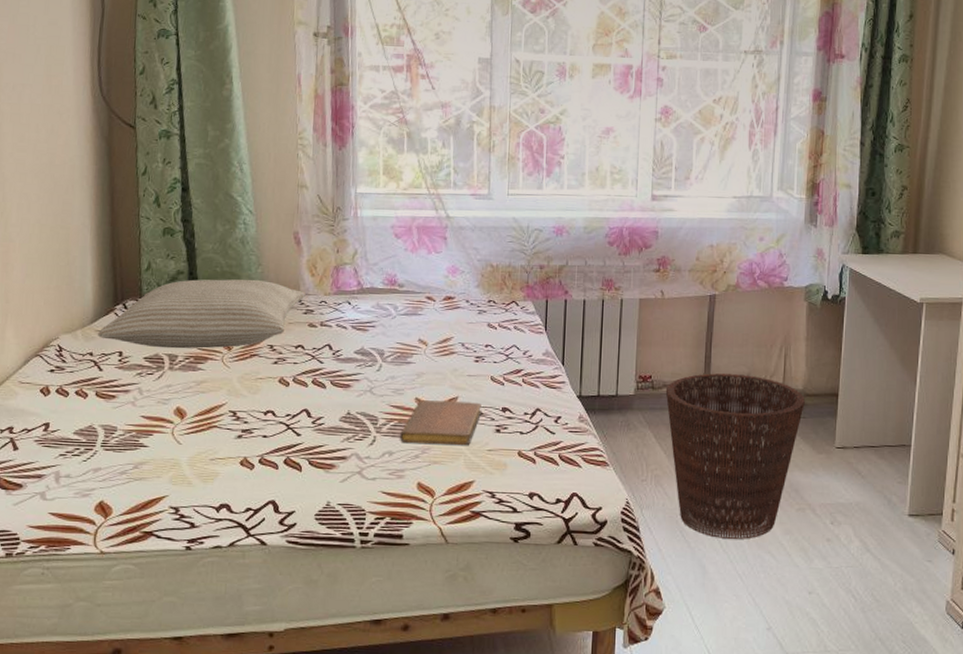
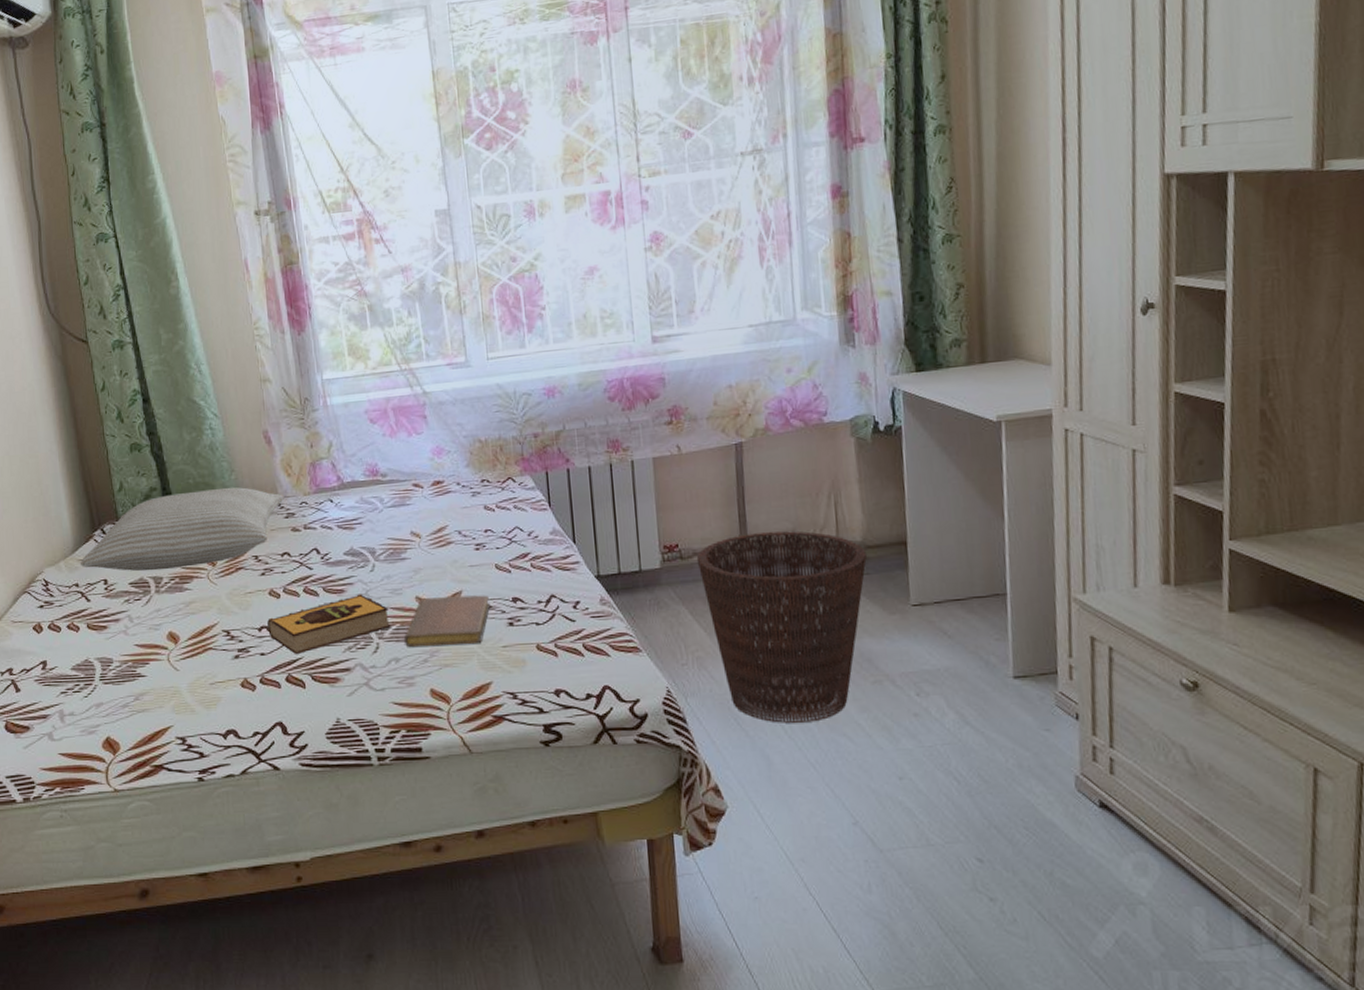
hardback book: none [273,390,390,439] -> present [267,594,391,654]

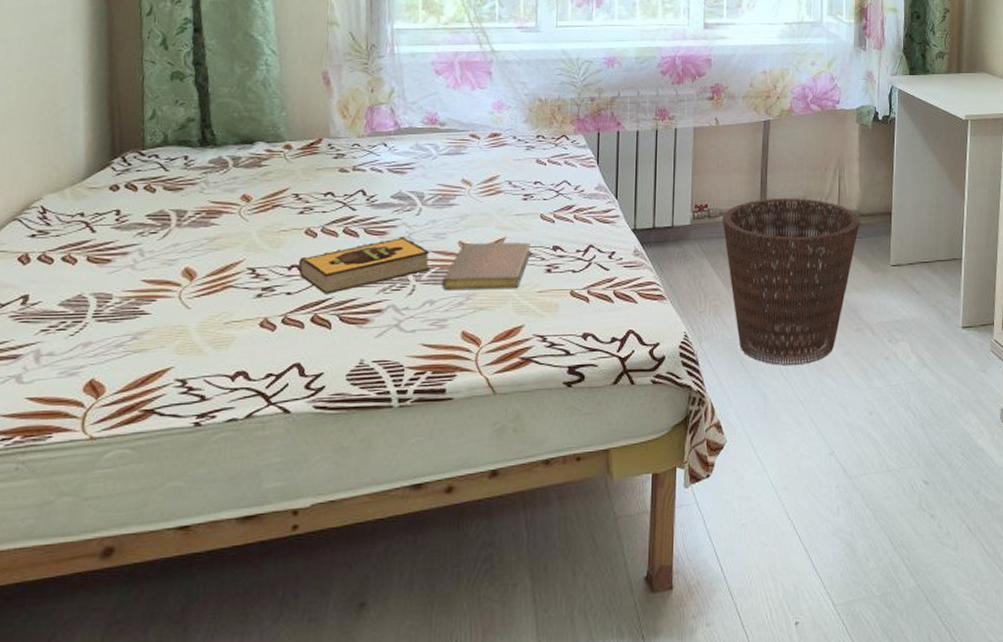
pillow: present [81,487,284,572] -> none [91,124,336,204]

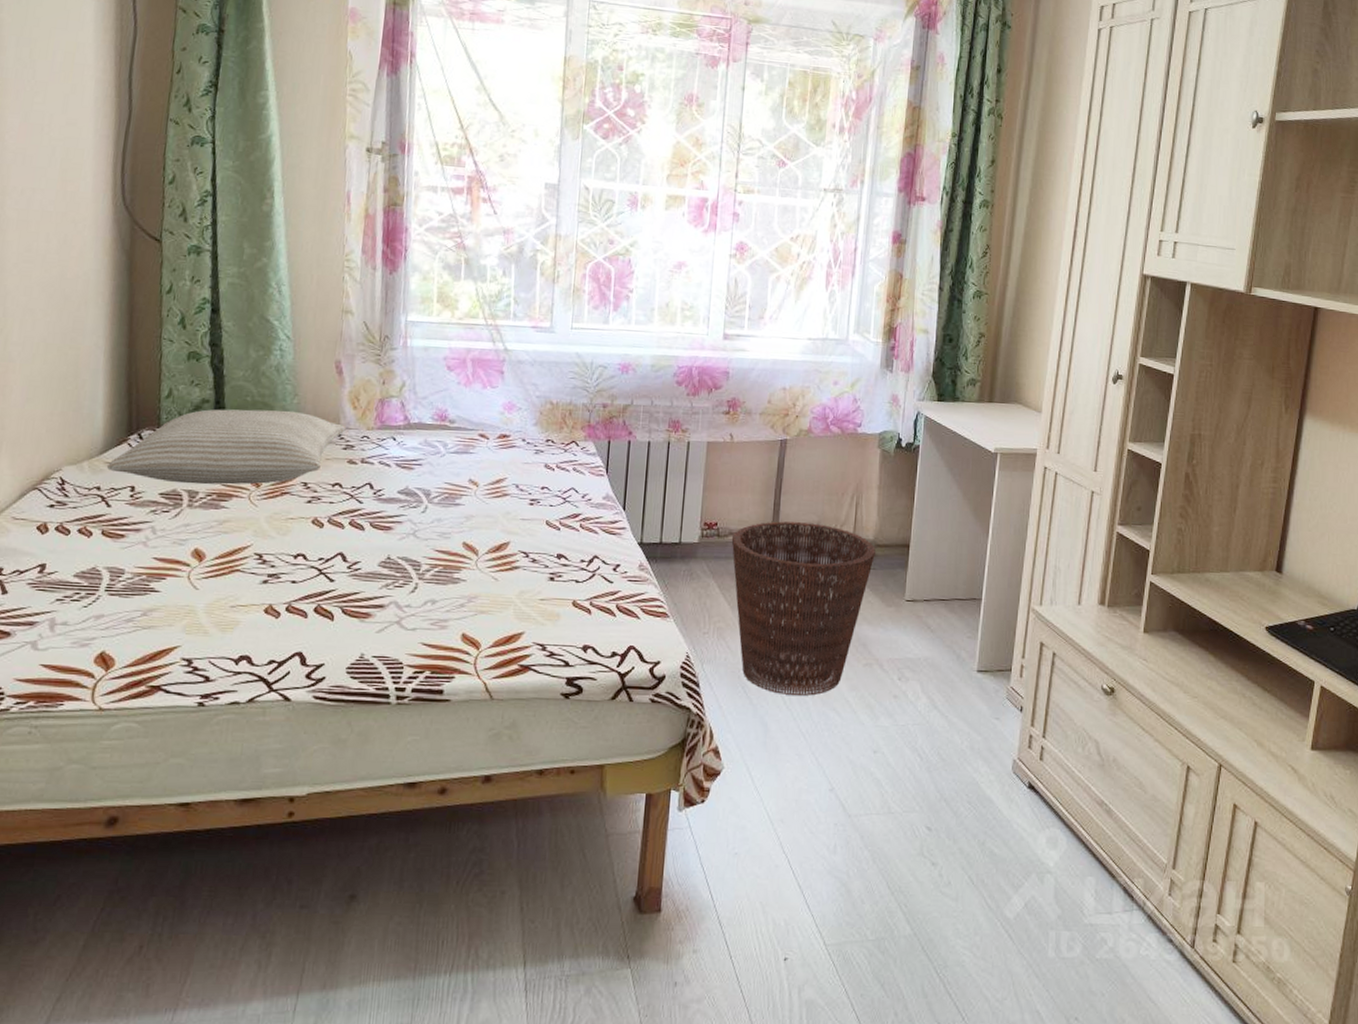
pillow: none [91,124,336,204] -> present [107,409,346,485]
hardback book: present [298,236,430,294] -> none [304,533,434,586]
notebook: present [442,242,531,290] -> none [444,545,535,595]

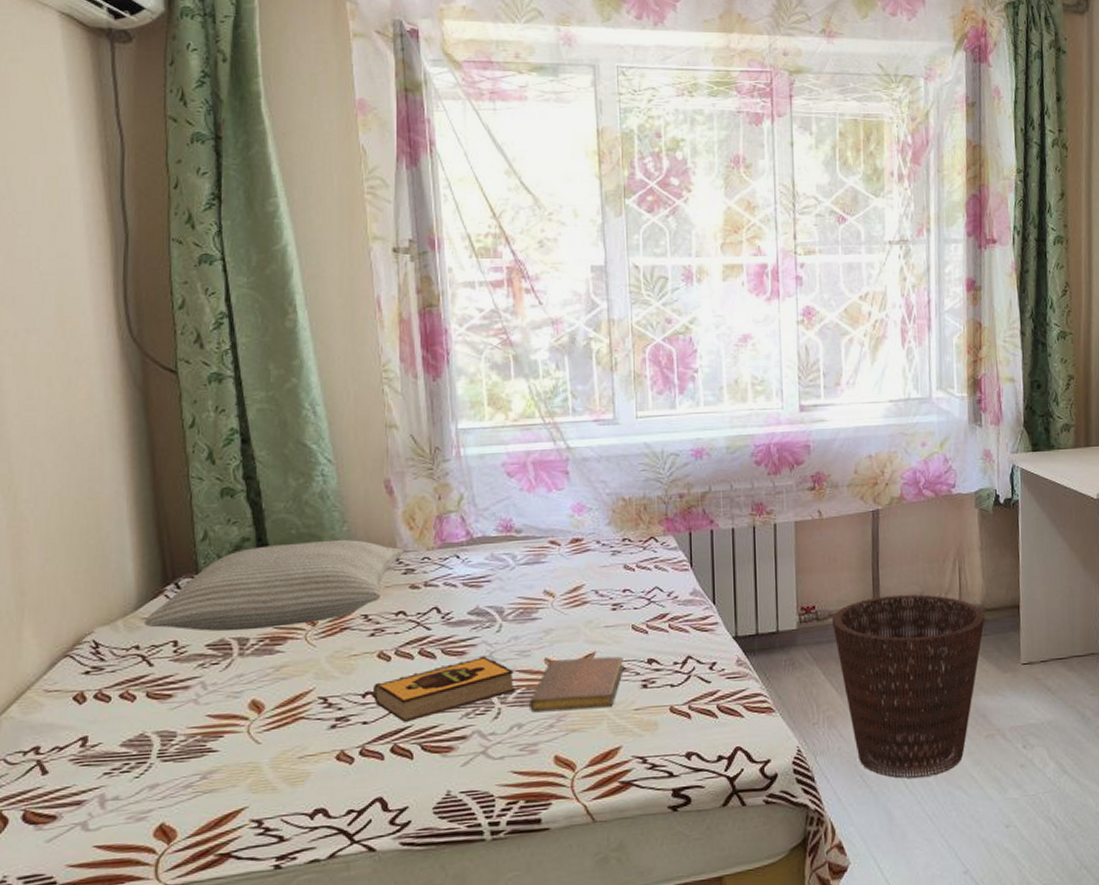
hardback book: none [304,533,434,586] -> present [374,656,516,722]
notebook: none [444,545,535,595] -> present [530,656,623,712]

